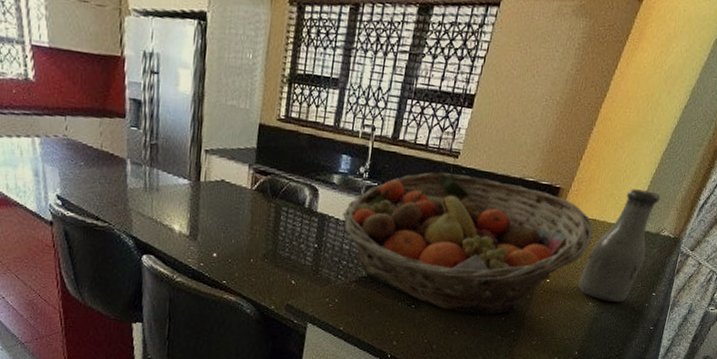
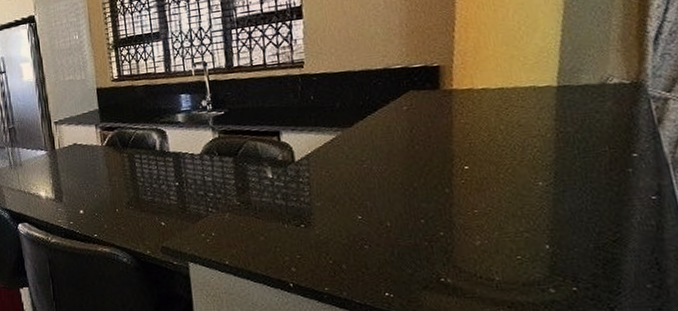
fruit basket: present [342,172,594,314] -> none [195,74,508,224]
bottle: present [578,189,661,302] -> none [510,40,599,177]

